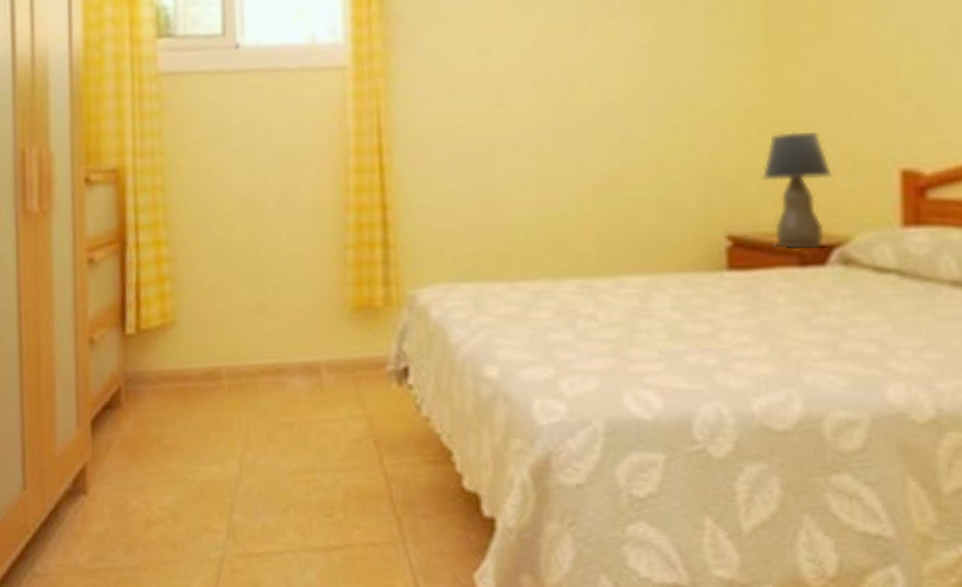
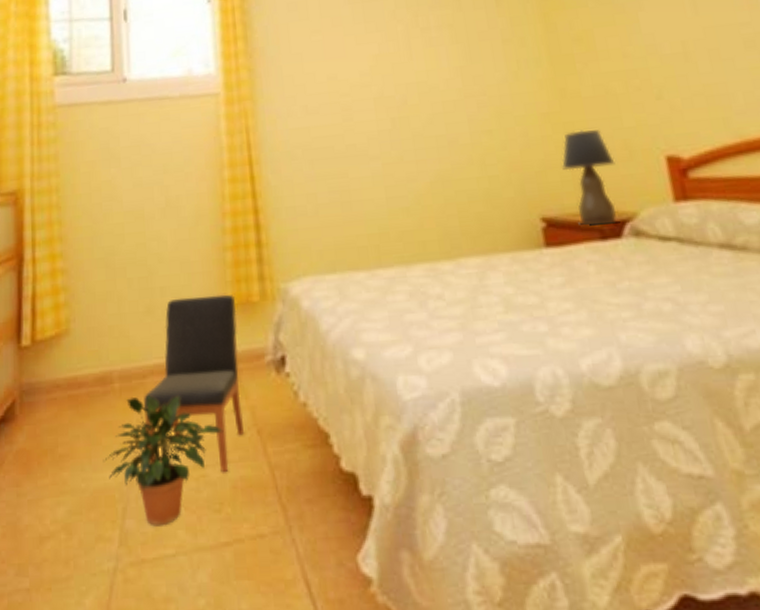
potted plant: none [210,393,337,524] -> present [103,394,223,526]
chair: none [253,296,360,478] -> present [143,294,244,472]

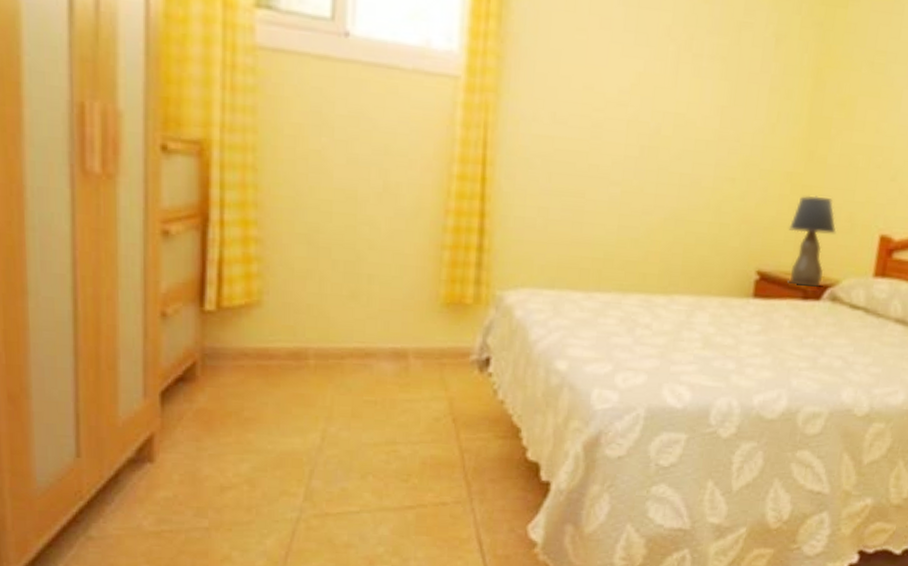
potted plant: present [103,394,223,526] -> none [292,374,419,488]
chair: present [143,294,244,472] -> none [339,288,448,450]

